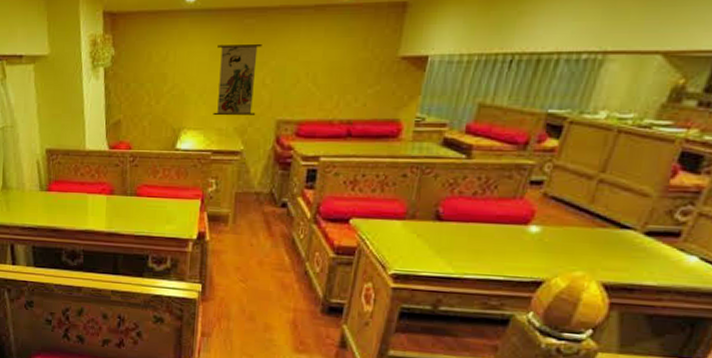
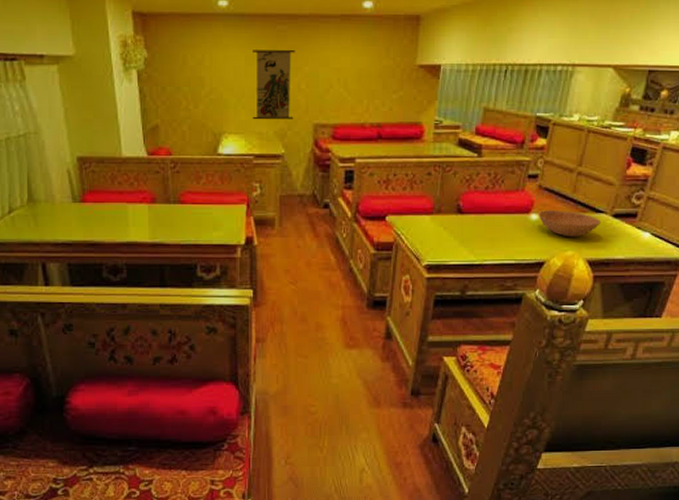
bowl: none [539,222,626,256] -> present [538,210,600,237]

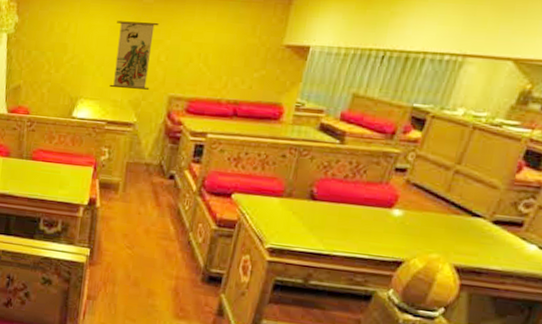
bowl: present [538,210,600,237] -> none [401,206,476,240]

